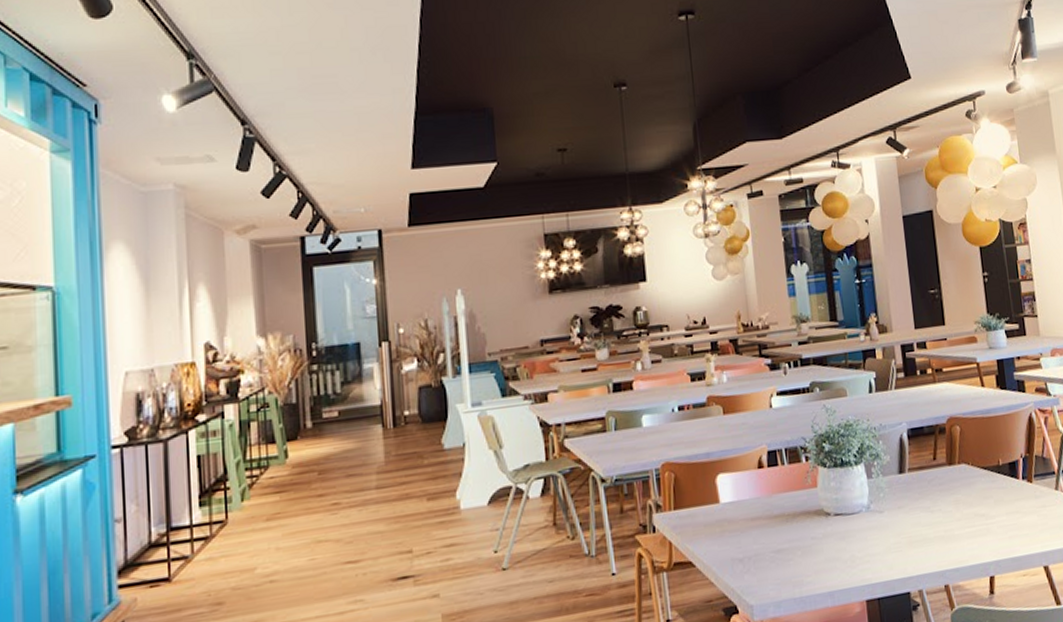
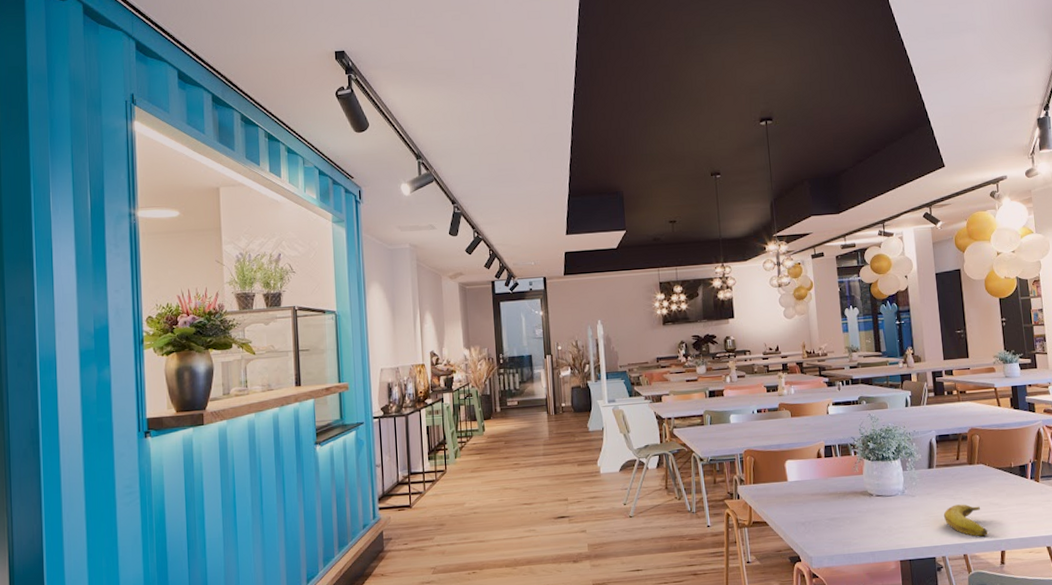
banana: none [918,518,973,560] -> present [943,504,988,537]

